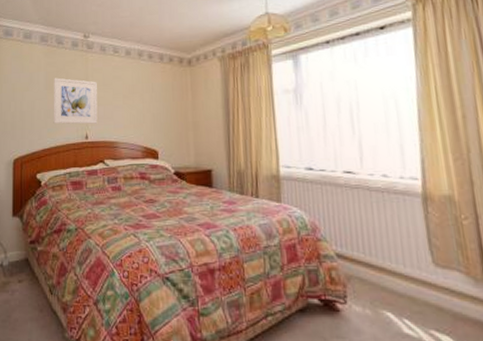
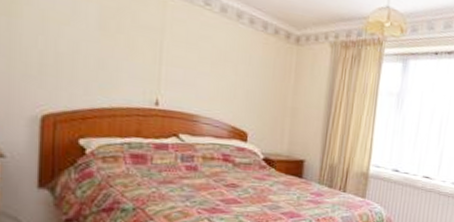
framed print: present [53,78,98,124] -> none [108,17,177,89]

